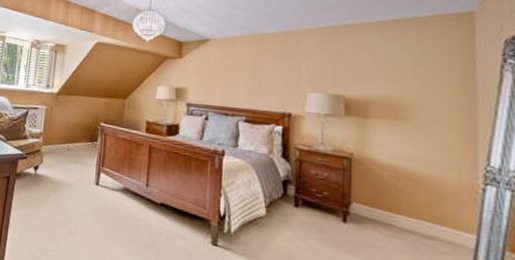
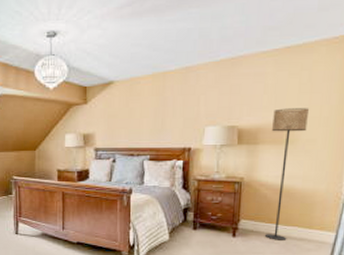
floor lamp: none [384,81,428,236] -> present [265,108,310,240]

